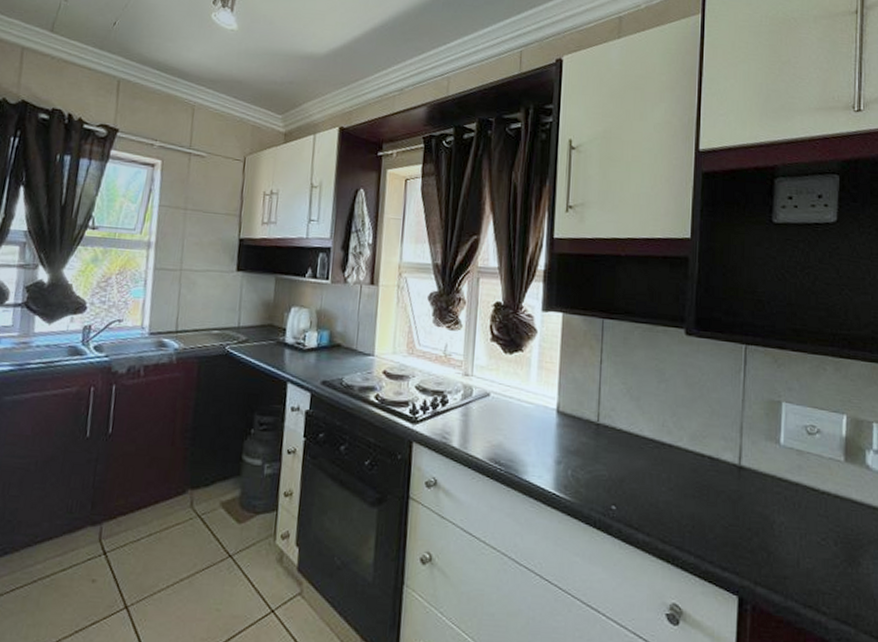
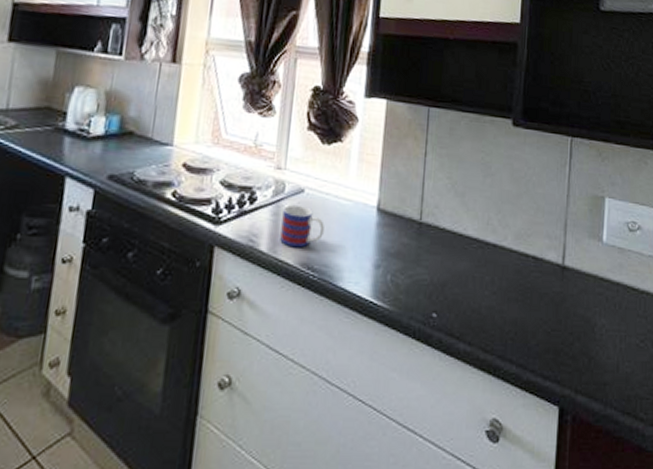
mug: none [470,406,509,445] -> present [280,204,325,248]

